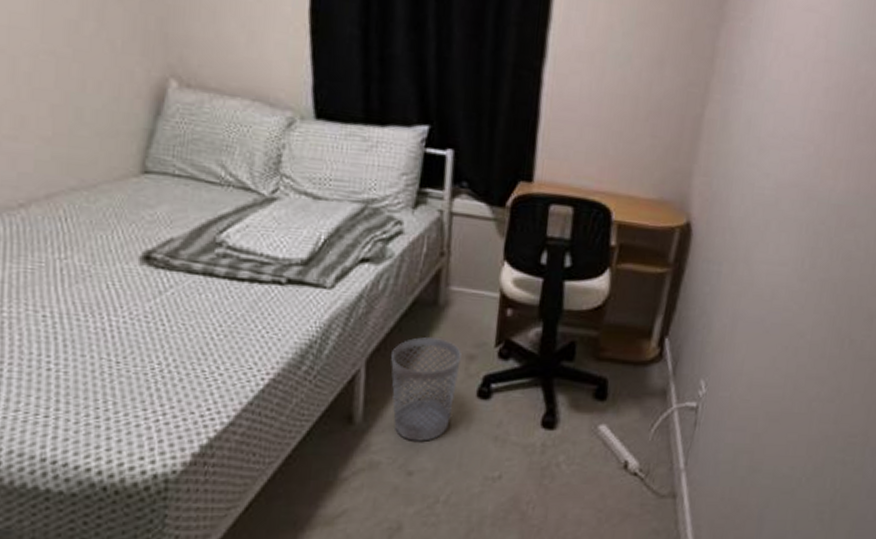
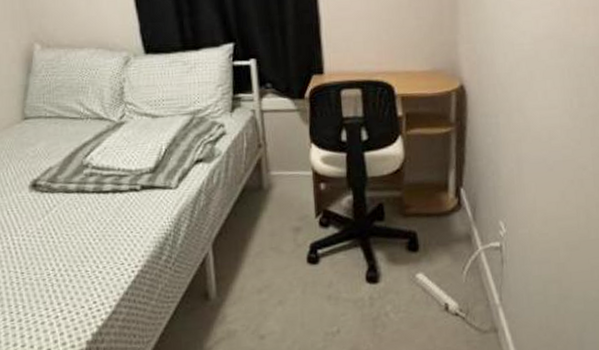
wastebasket: present [391,337,461,442] -> none [232,217,290,309]

